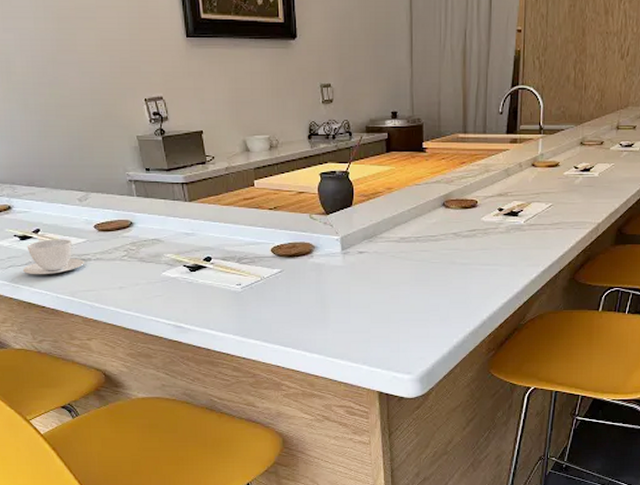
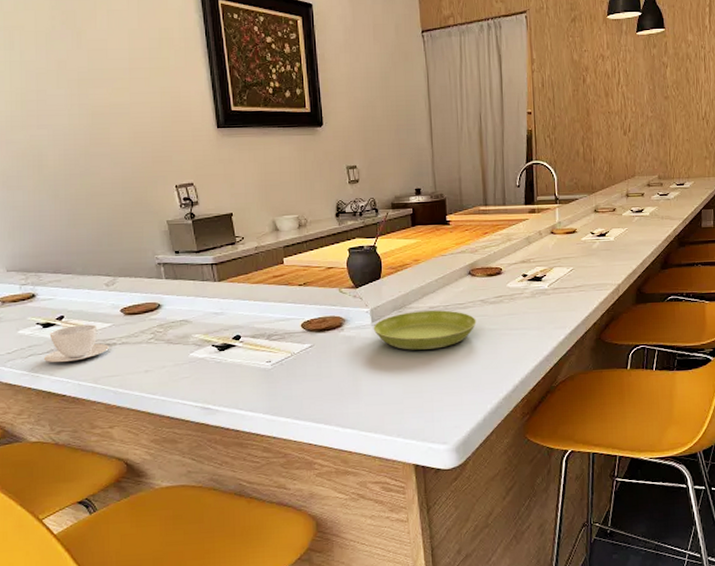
saucer: none [343,242,448,280] -> present [373,310,476,350]

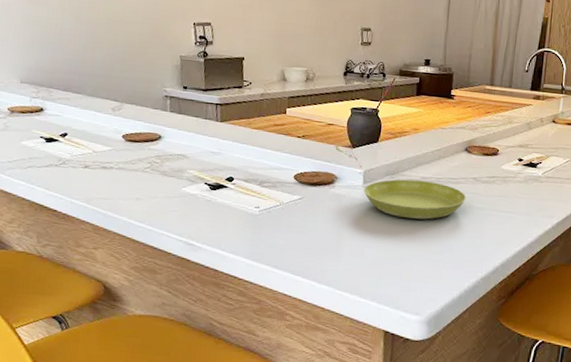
teacup: present [44,324,109,363] -> none [42,144,106,180]

